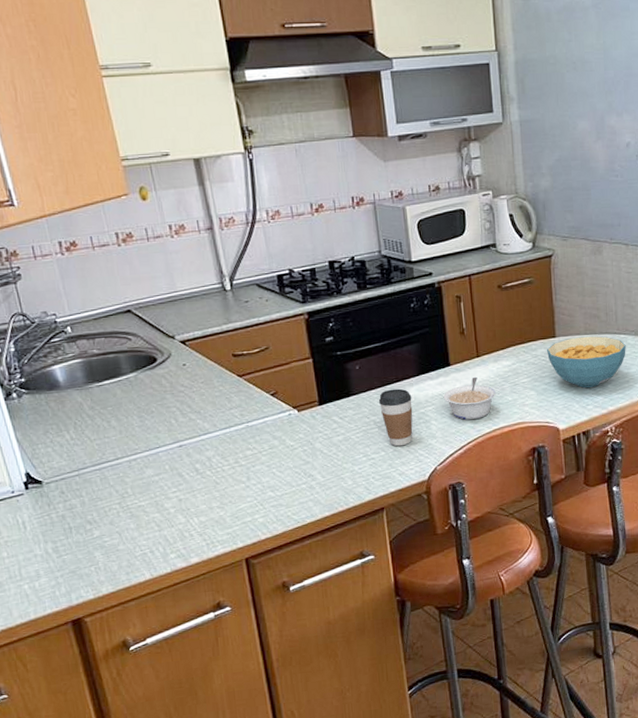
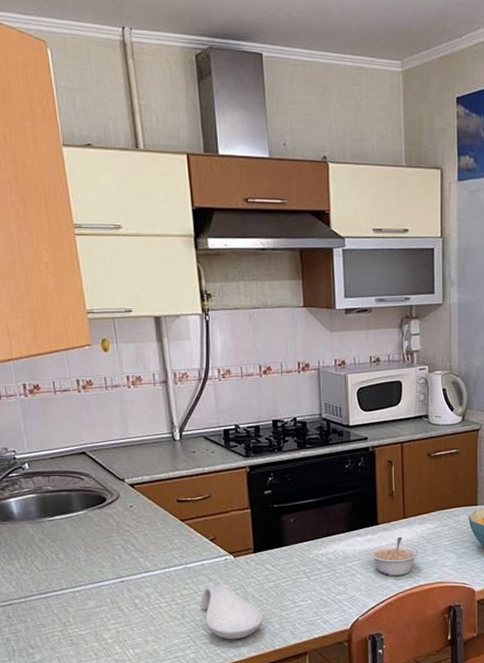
spoon rest: none [266,442,334,501] -> present [201,585,263,640]
coffee cup: present [378,388,413,447] -> none [309,542,340,596]

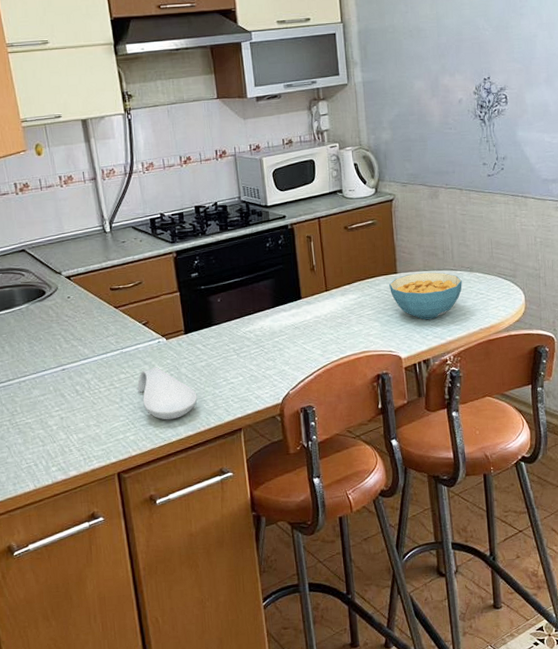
legume: present [369,536,419,577] -> none [295,309,343,349]

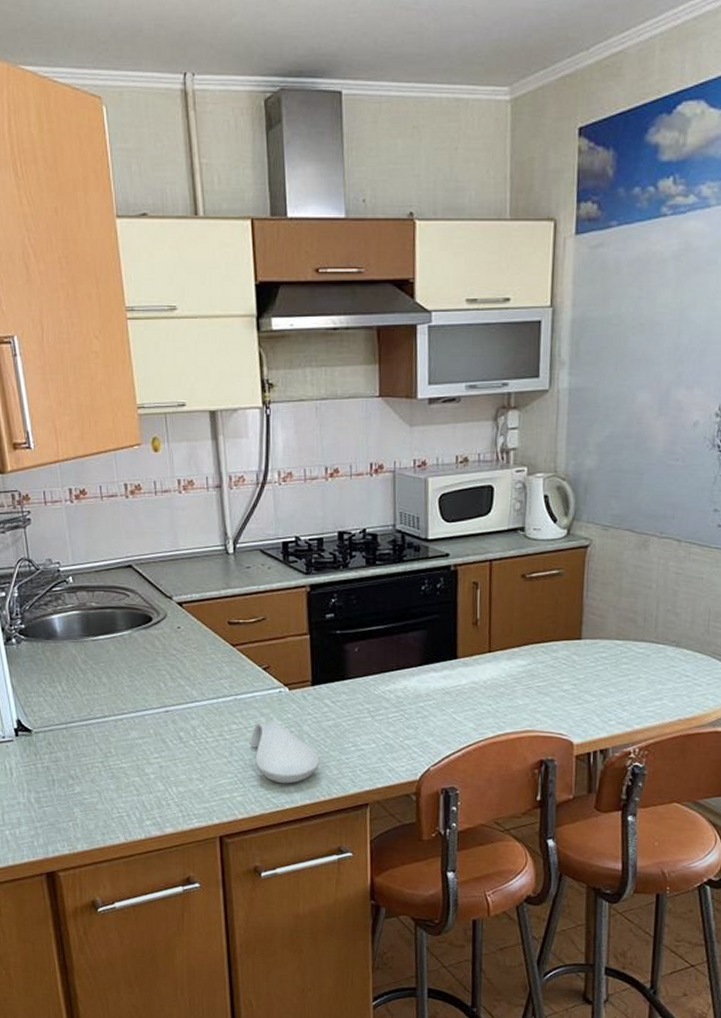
cereal bowl: present [389,272,462,320] -> none [569,642,664,701]

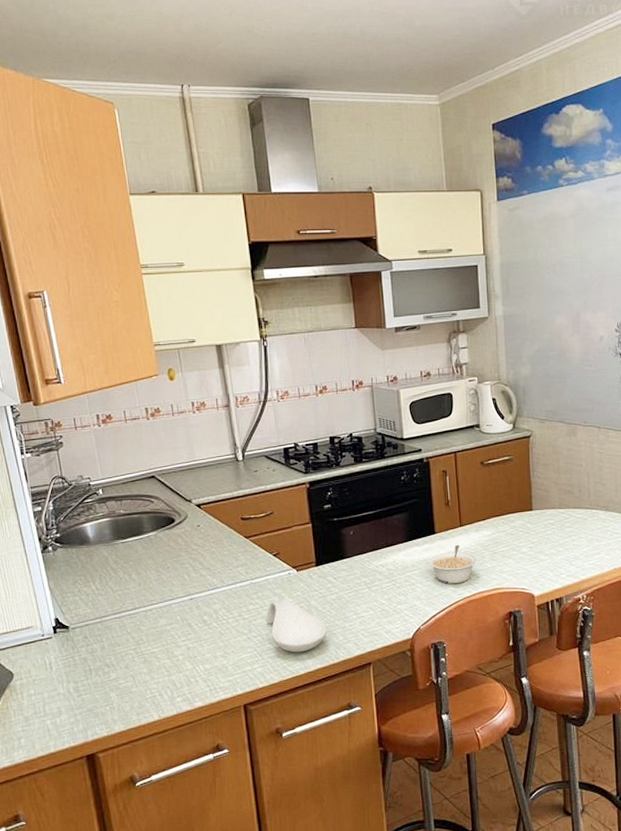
legume: none [446,673,506,721] -> present [428,544,477,585]

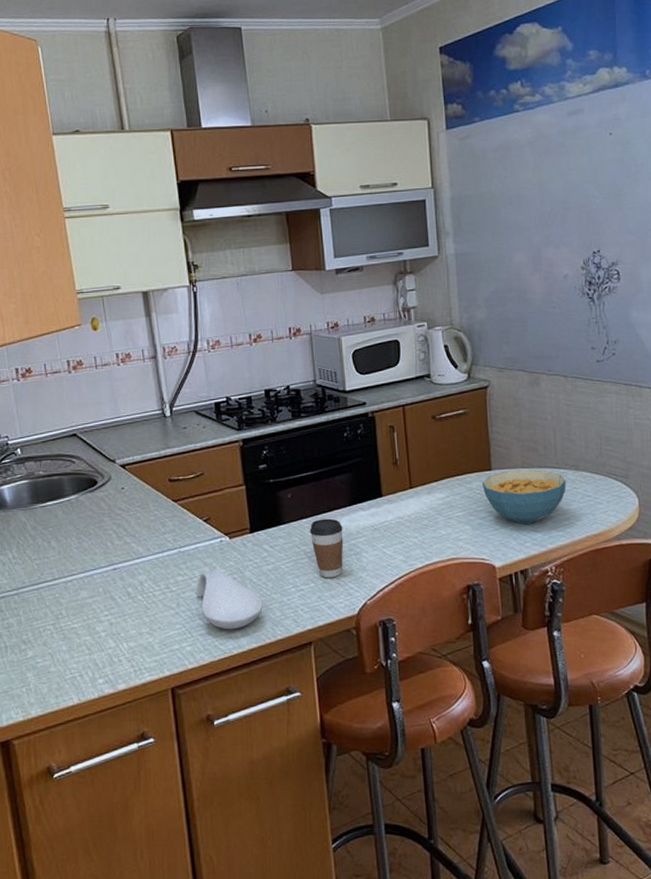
coffee cup: none [369,553,400,607] -> present [309,518,344,578]
legume: present [428,544,477,585] -> none [374,508,429,554]
cereal bowl: none [524,510,598,558] -> present [482,470,566,525]

